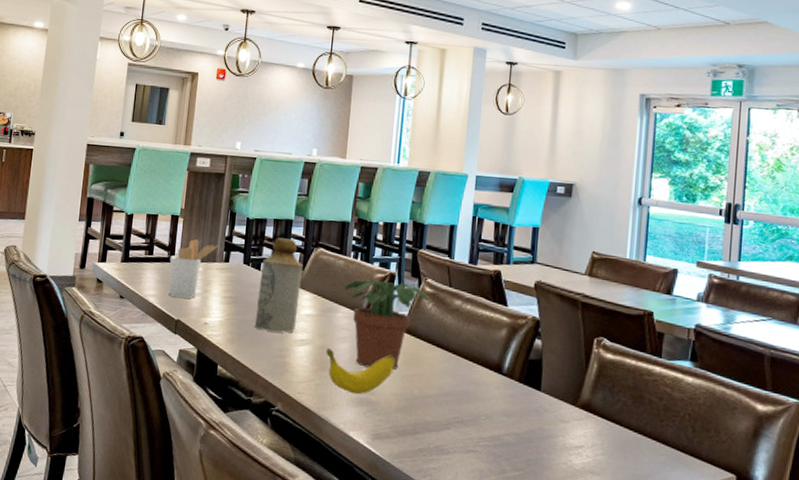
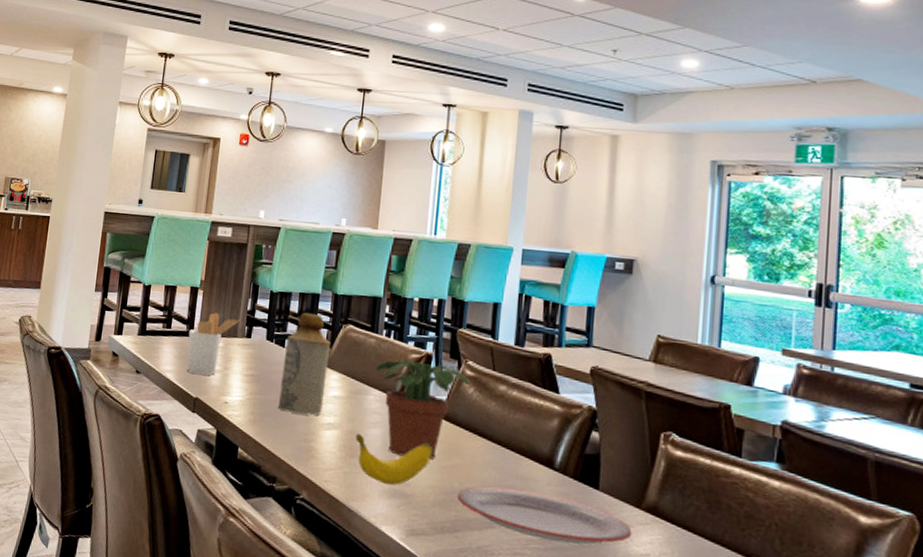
plate: none [417,391,569,441] -> present [457,486,632,545]

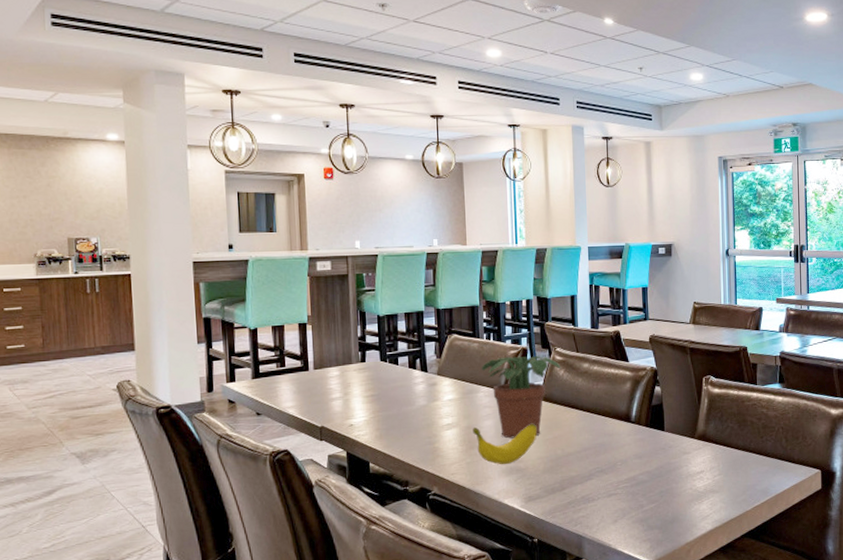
utensil holder: present [187,312,240,376] -> none [303,344,352,405]
bottle: present [279,313,331,416] -> none [399,330,441,422]
plate: present [457,486,632,545] -> none [561,443,690,479]

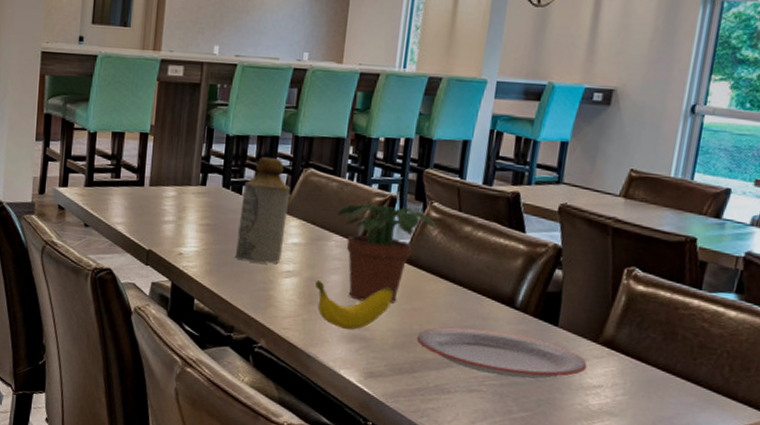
bottle: none [399,330,441,422] -> present [236,157,291,264]
plate: none [561,443,690,479] -> present [416,327,587,380]

